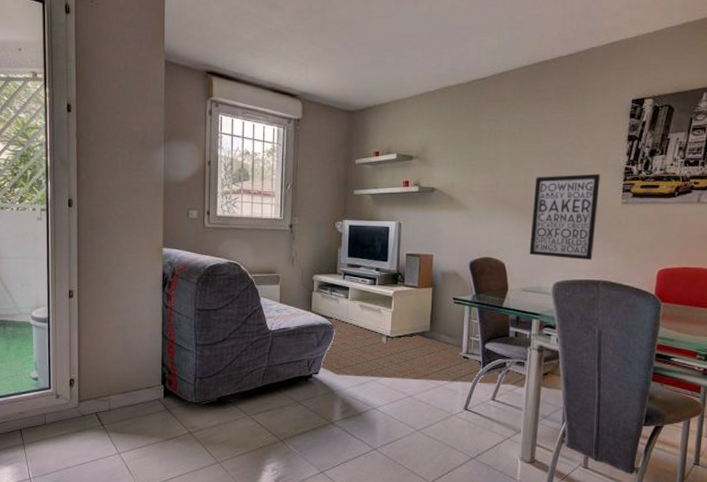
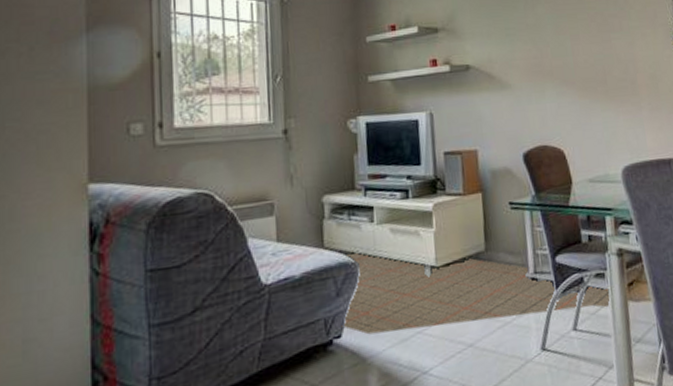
wall art: present [529,173,600,260] -> none [584,35,659,138]

